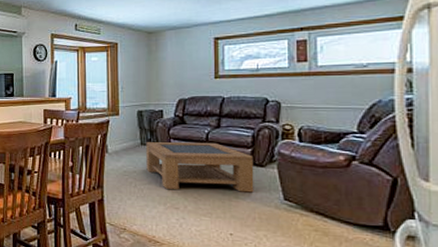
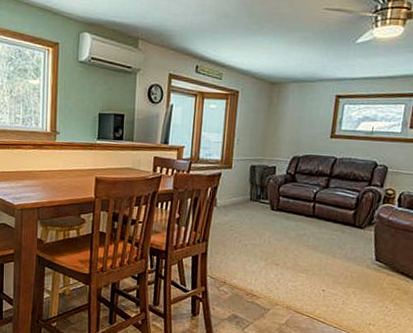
coffee table: present [146,142,254,193] -> none [252,198,355,253]

